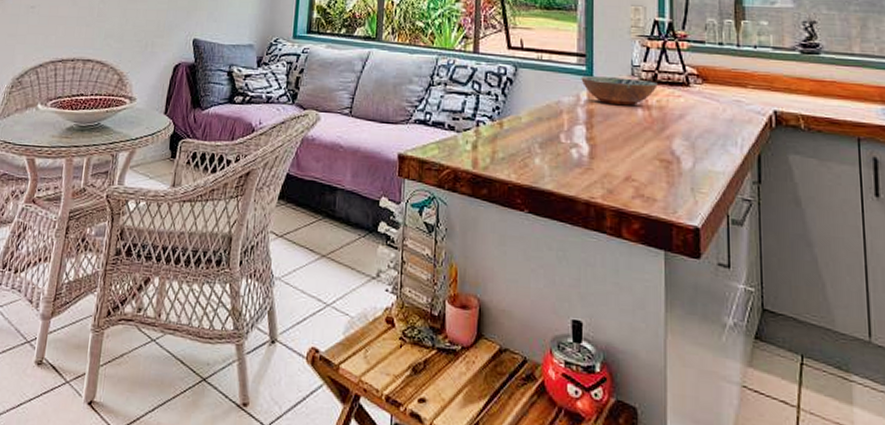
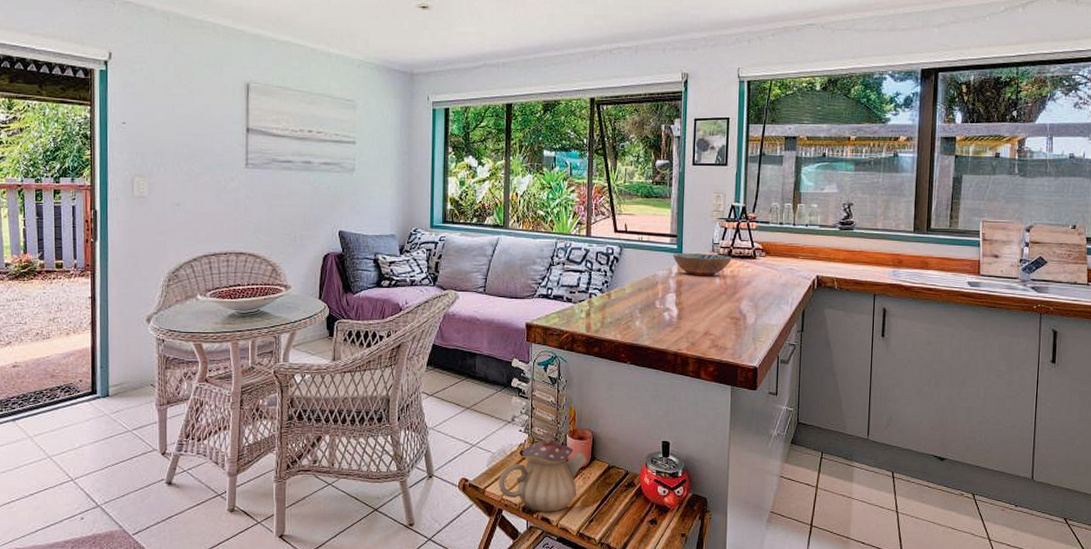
teapot: none [356,295,472,406] -> present [498,432,587,512]

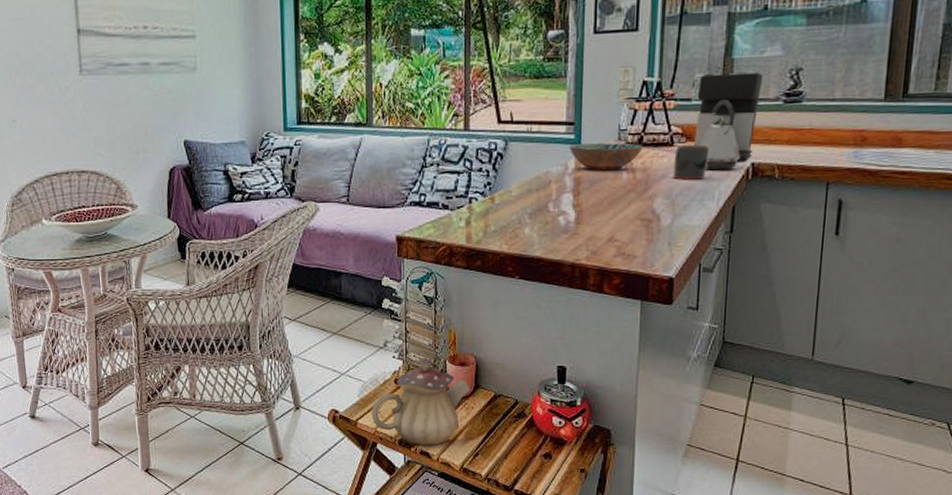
mug: none [756,258,784,287] -> present [673,144,709,180]
coffee maker: none [772,204,824,276] -> present [694,72,763,164]
kettle: none [774,224,808,281] -> present [697,100,741,171]

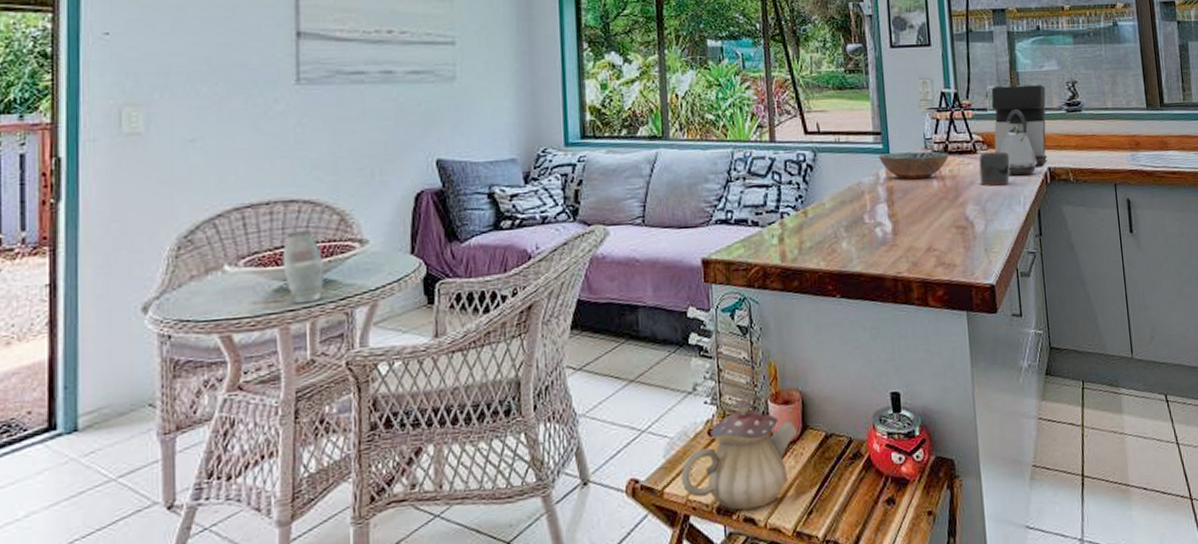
vase: none [79,196,109,252] -> present [282,231,324,304]

